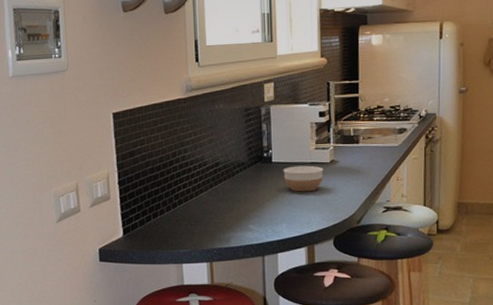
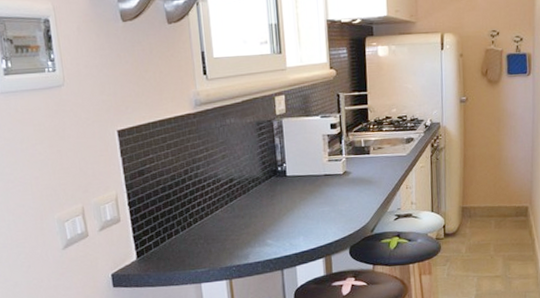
bowl: present [283,165,324,192] -> none [297,177,337,205]

